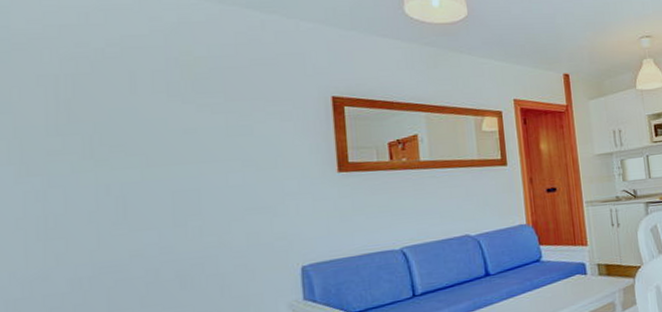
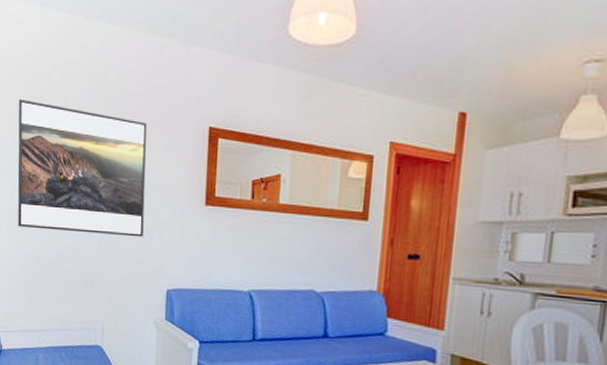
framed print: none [50,77,262,232] -> present [18,98,147,237]

